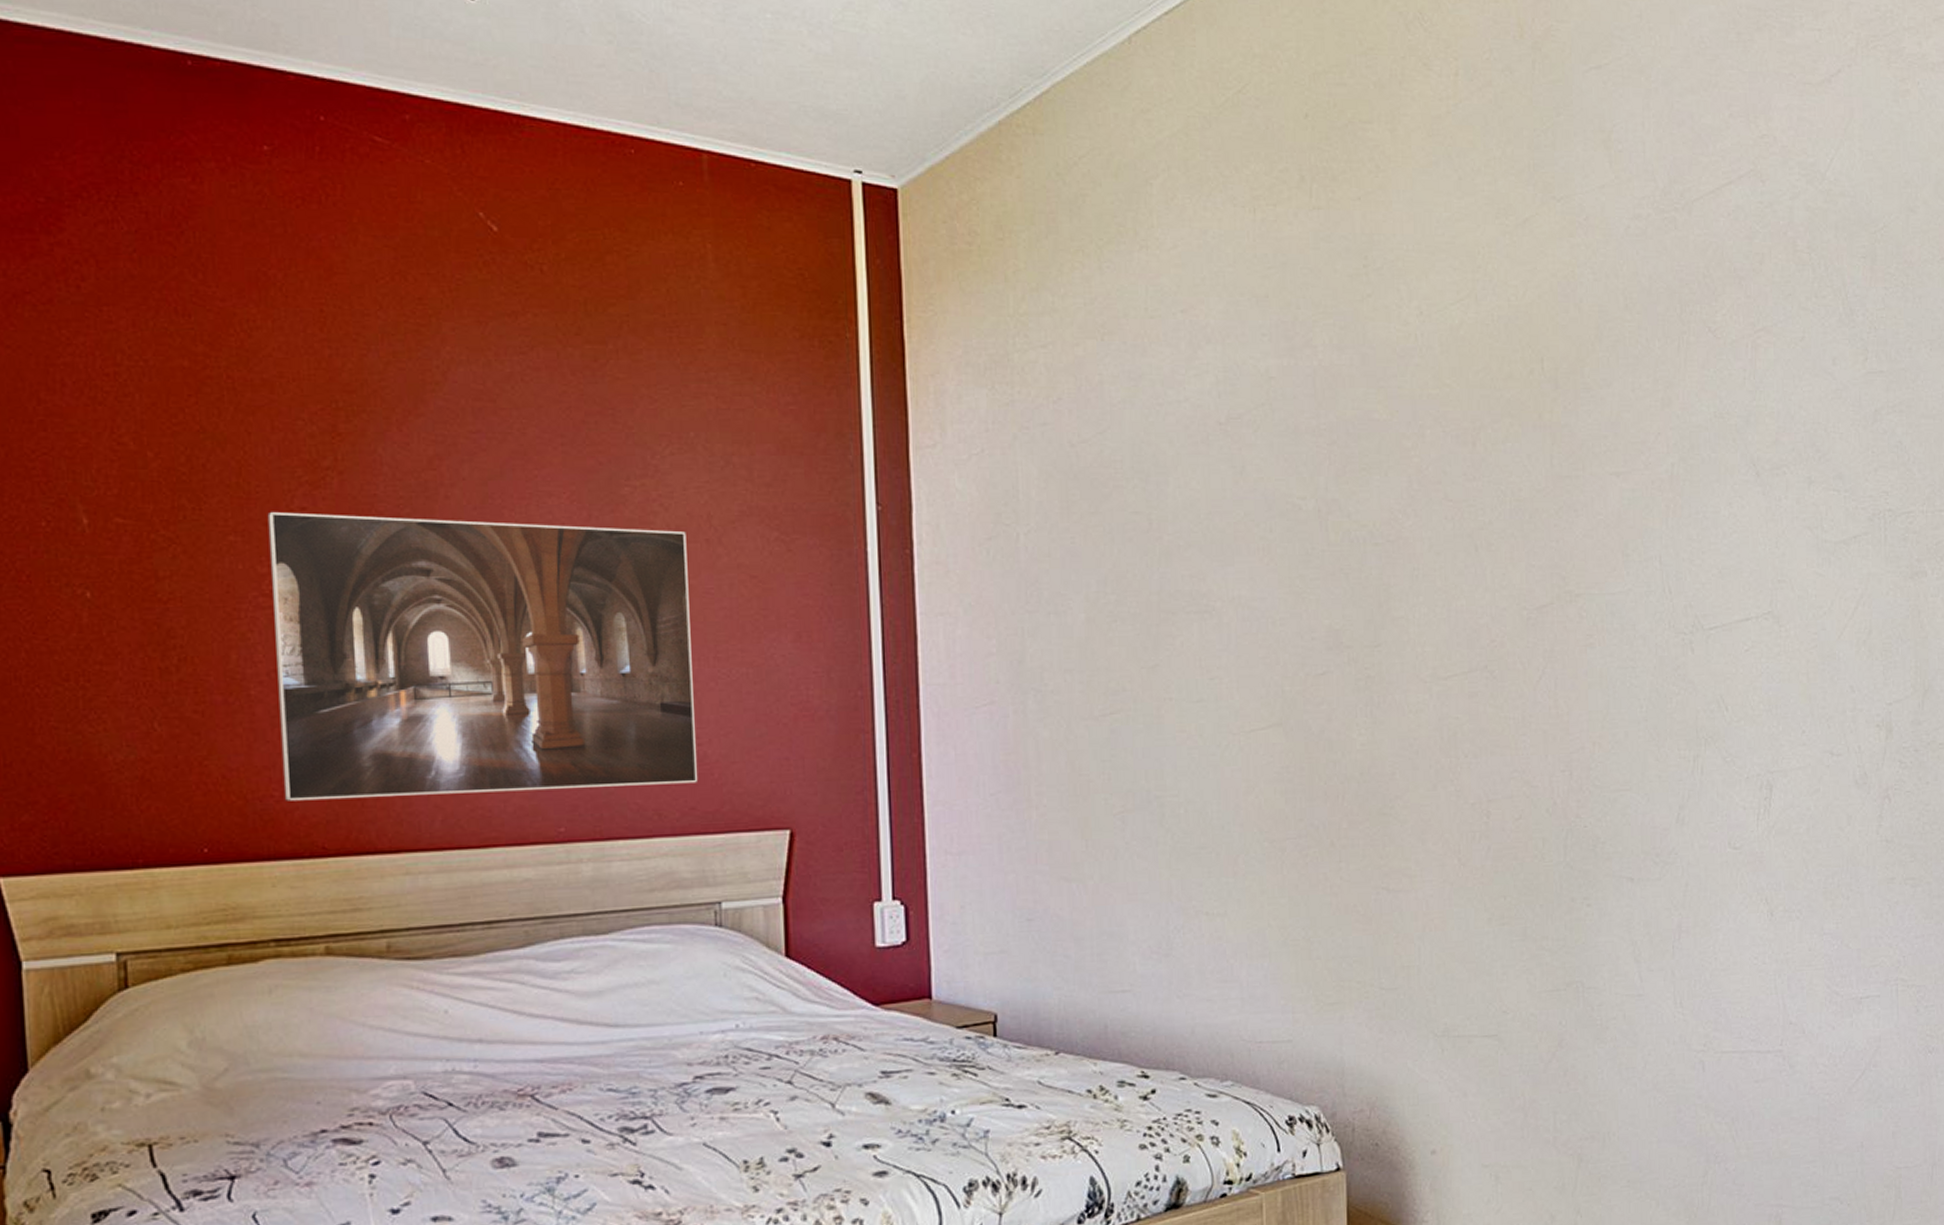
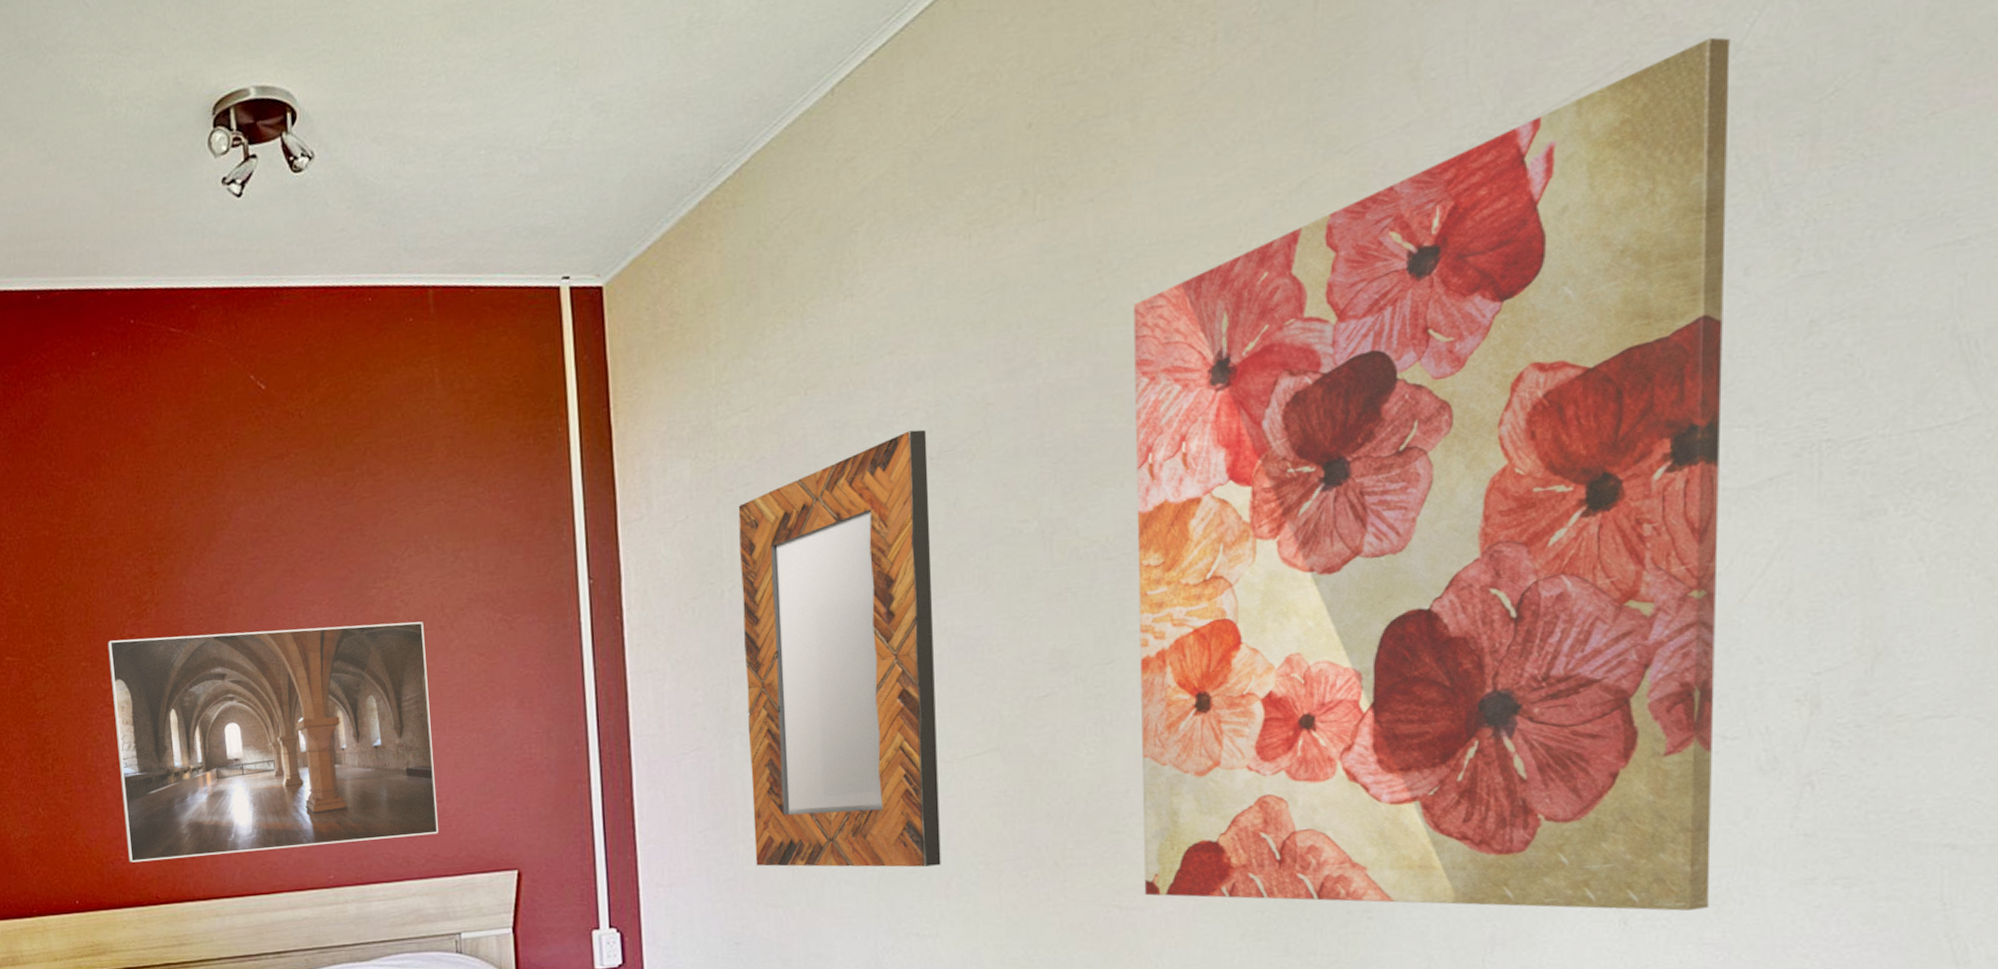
home mirror: none [1035,393,1229,842] -> present [738,429,941,867]
wall art: none [1394,164,1827,904] -> present [1133,37,1730,911]

